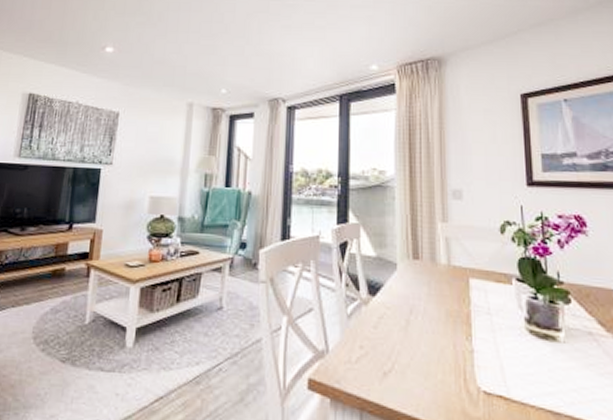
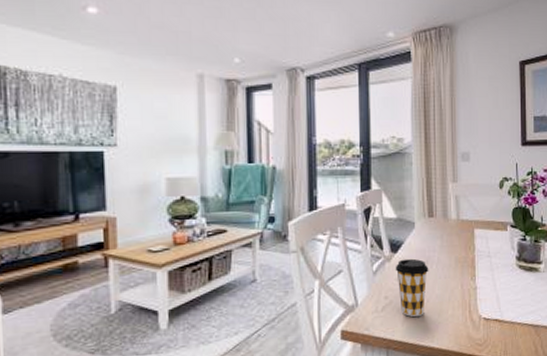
coffee cup: none [372,304,414,376] -> present [395,258,429,317]

